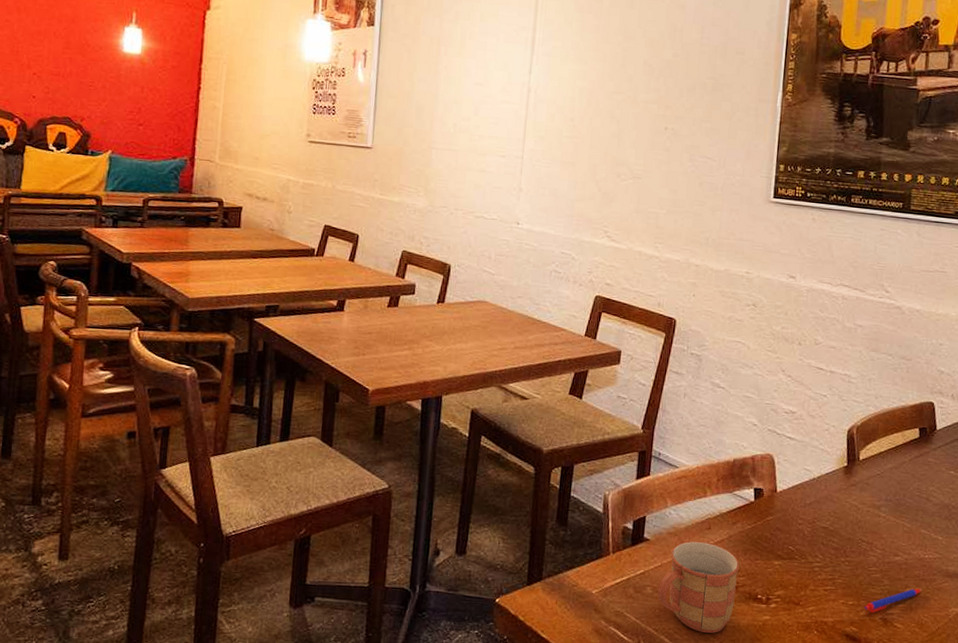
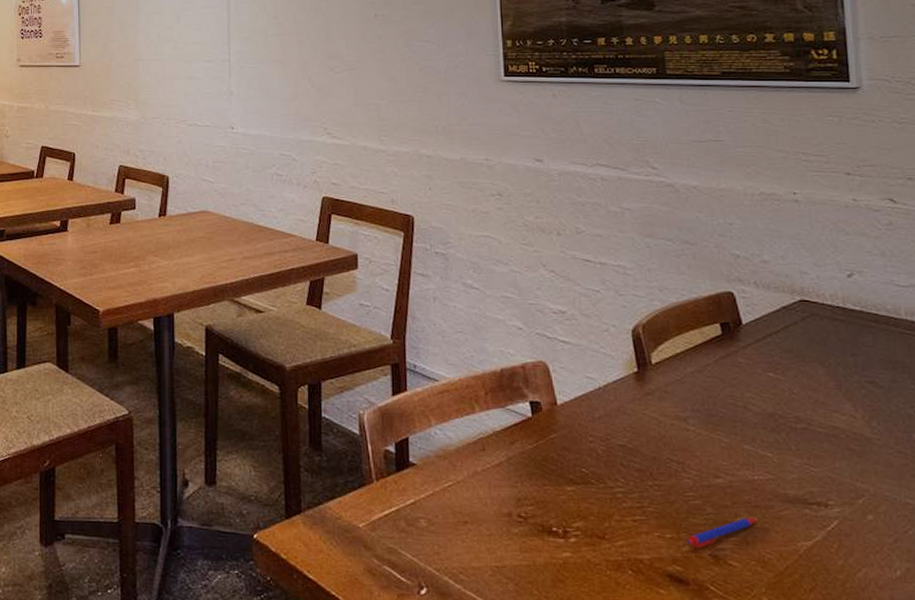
mug: present [658,541,739,633] -> none [433,464,526,573]

